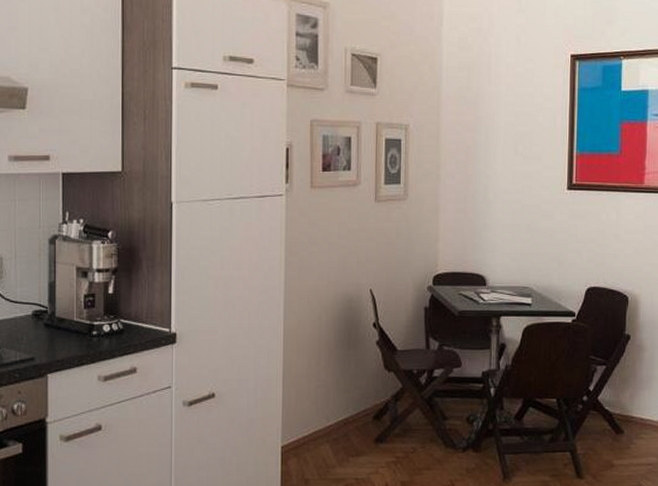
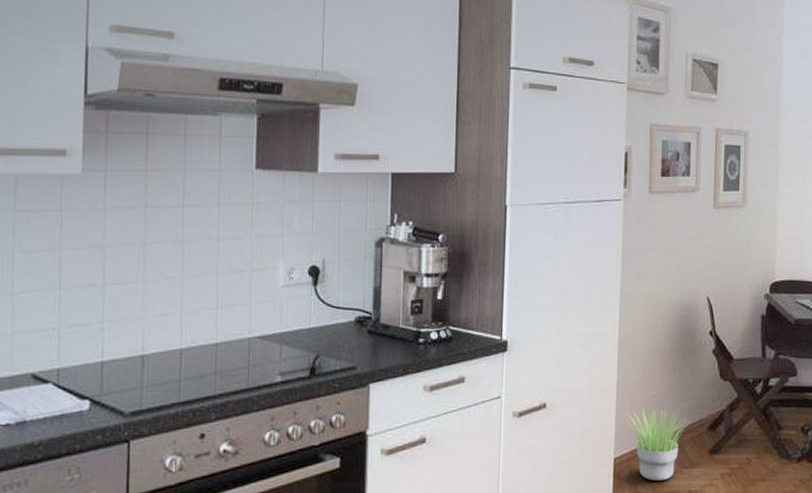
potted plant: none [291,399,354,469] -> present [625,409,689,482]

